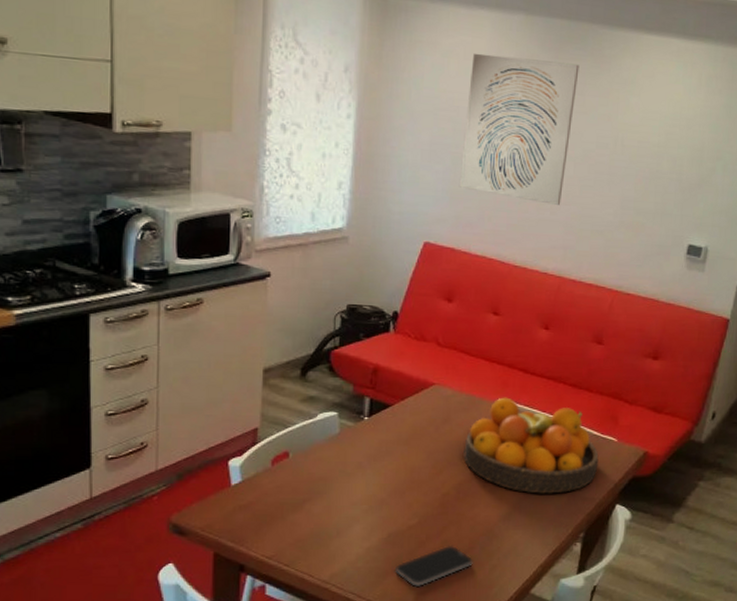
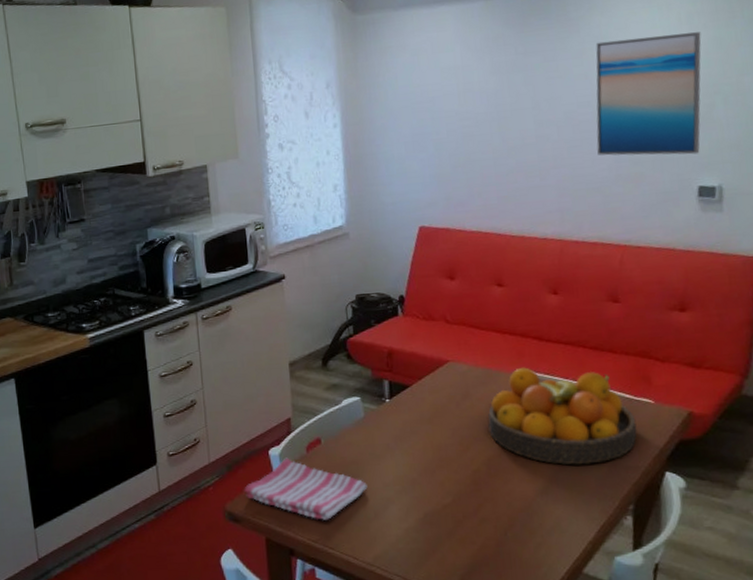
dish towel: none [195,469,333,536] -> present [244,457,368,520]
smartphone: present [395,545,474,586] -> none [436,523,517,567]
wall art: present [459,53,579,205] -> none [440,33,550,171]
wall art: none [607,85,716,214] -> present [595,32,701,156]

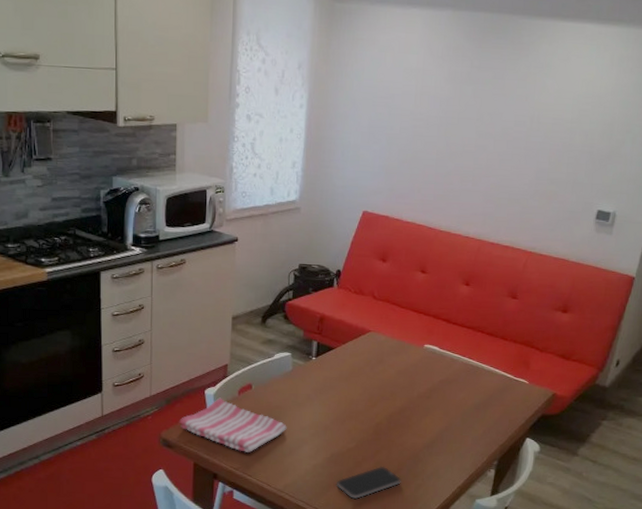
smartphone: none [436,523,517,567] -> present [337,466,402,499]
fruit bowl: present [488,367,637,465] -> none [394,343,512,427]
wall art: present [595,32,701,156] -> none [523,69,627,183]

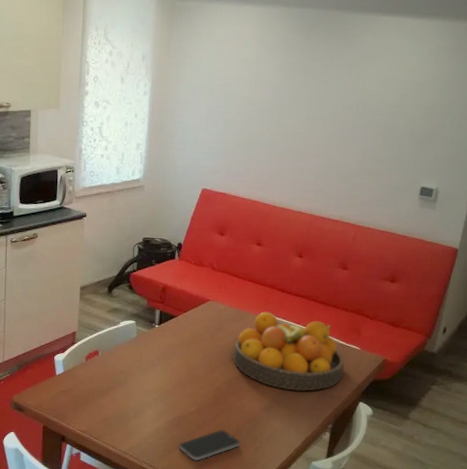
dish towel: present [179,397,287,452] -> none [30,363,131,416]
fruit bowl: none [394,343,512,427] -> present [233,311,345,391]

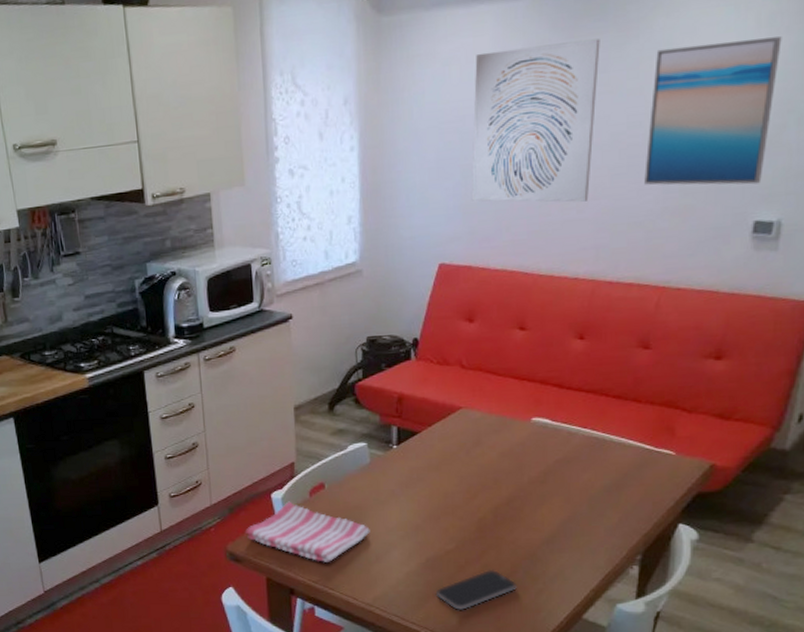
dish towel: none [30,363,131,416] -> present [246,501,370,562]
wall art: none [229,39,327,157] -> present [471,38,600,203]
fruit bowl: present [233,311,345,391] -> none [498,415,654,515]
wall art: none [351,58,444,161] -> present [645,36,782,185]

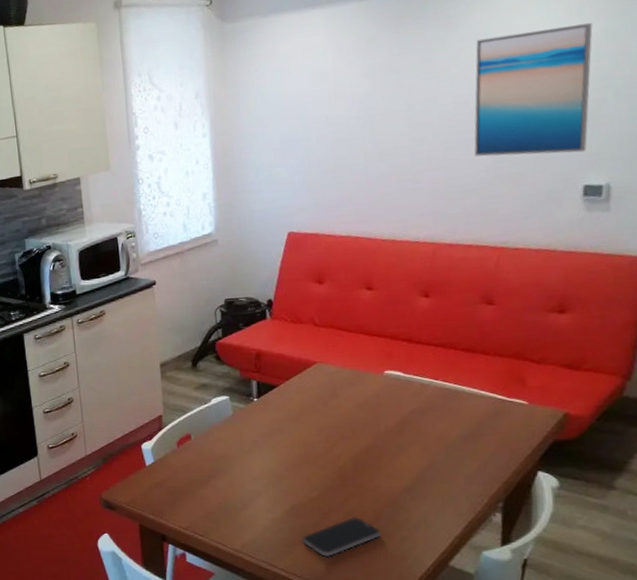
dish towel: present [246,501,370,562] -> none [118,451,236,510]
wall art: present [471,38,600,203] -> none [311,33,424,177]

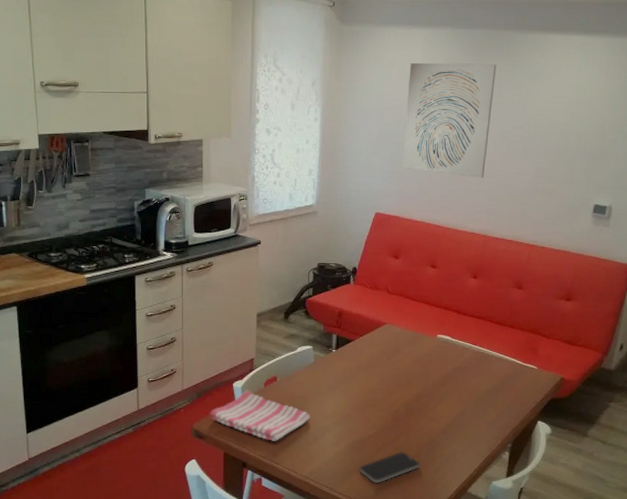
dish towel: none [118,451,236,510] -> present [210,390,311,441]
wall art: none [311,33,424,177] -> present [401,62,497,178]
wall art: present [474,23,593,157] -> none [523,77,615,179]

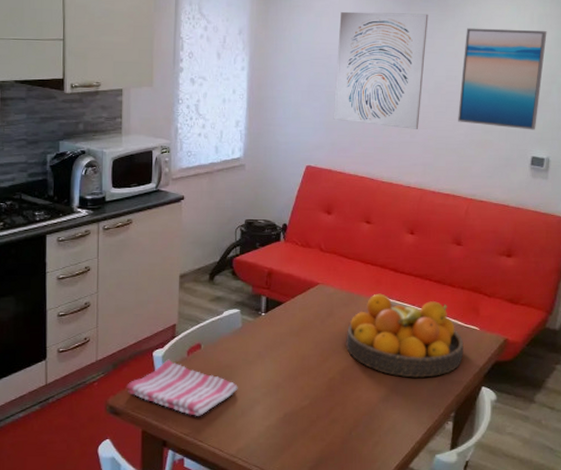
smartphone: present [359,451,421,483] -> none [291,423,359,461]
fruit bowl: none [410,333,522,412] -> present [346,293,464,378]
wall art: none [523,77,615,179] -> present [458,28,547,130]

